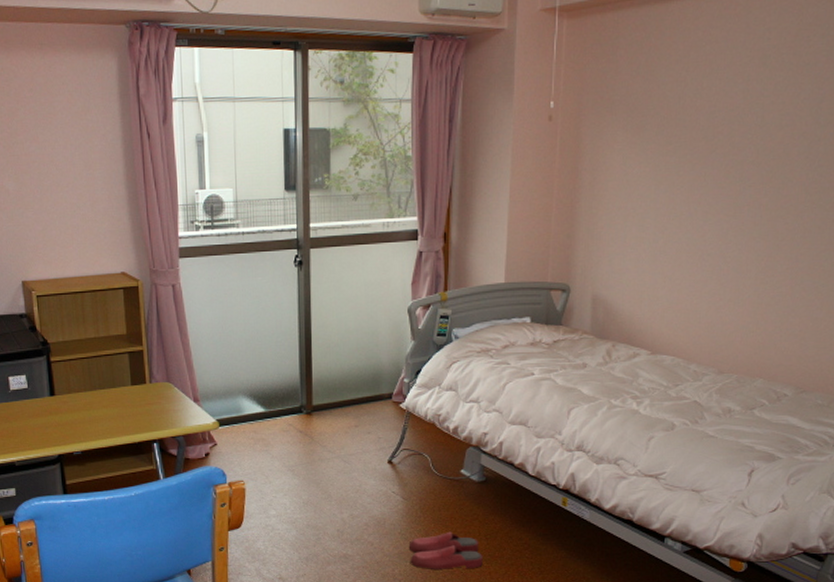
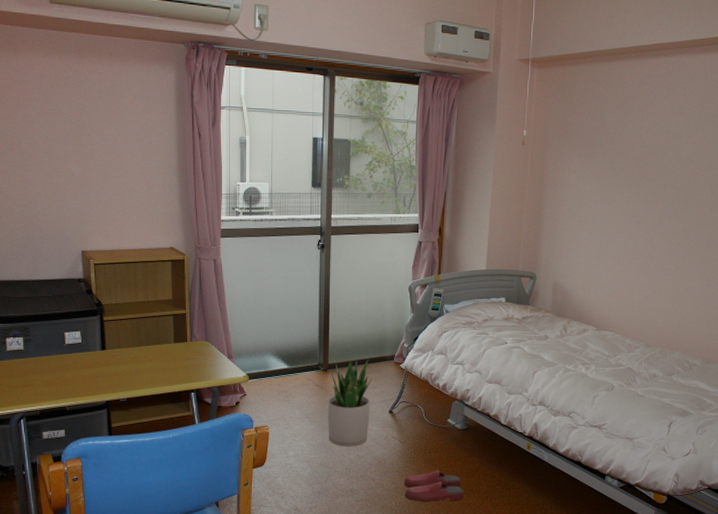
planter: none [313,398,366,505] -> present [327,359,372,447]

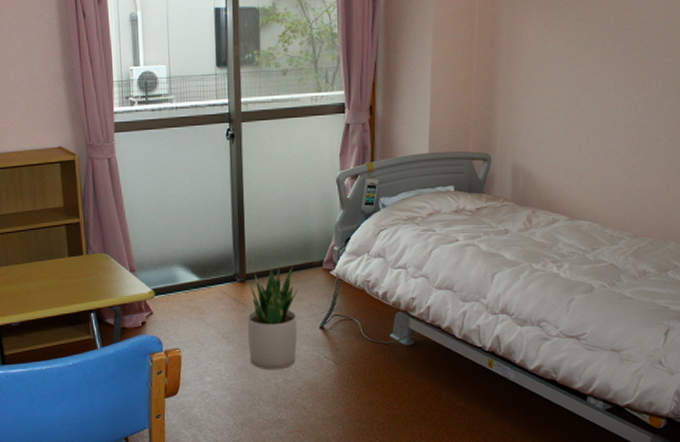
slippers: present [404,470,464,501] -> none [341,394,413,432]

